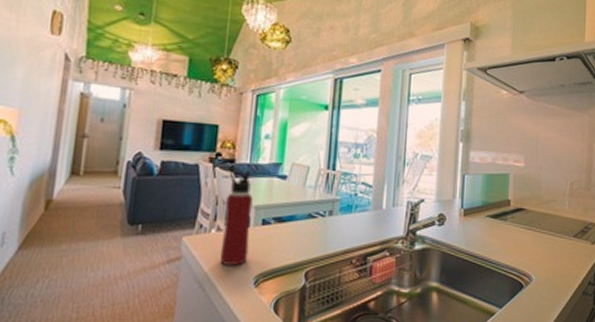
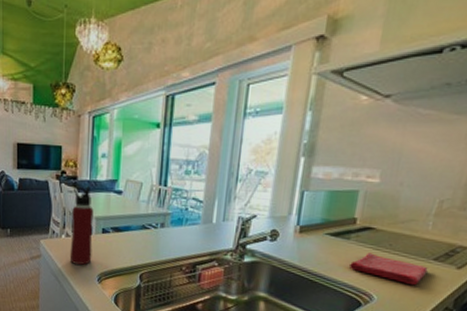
dish towel: none [508,233,571,263] -> present [348,253,428,286]

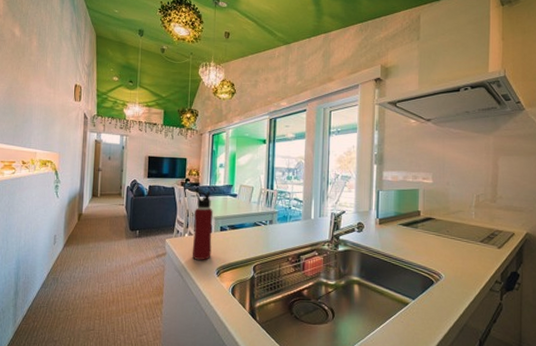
dish towel: present [348,253,428,286] -> none [419,238,478,264]

